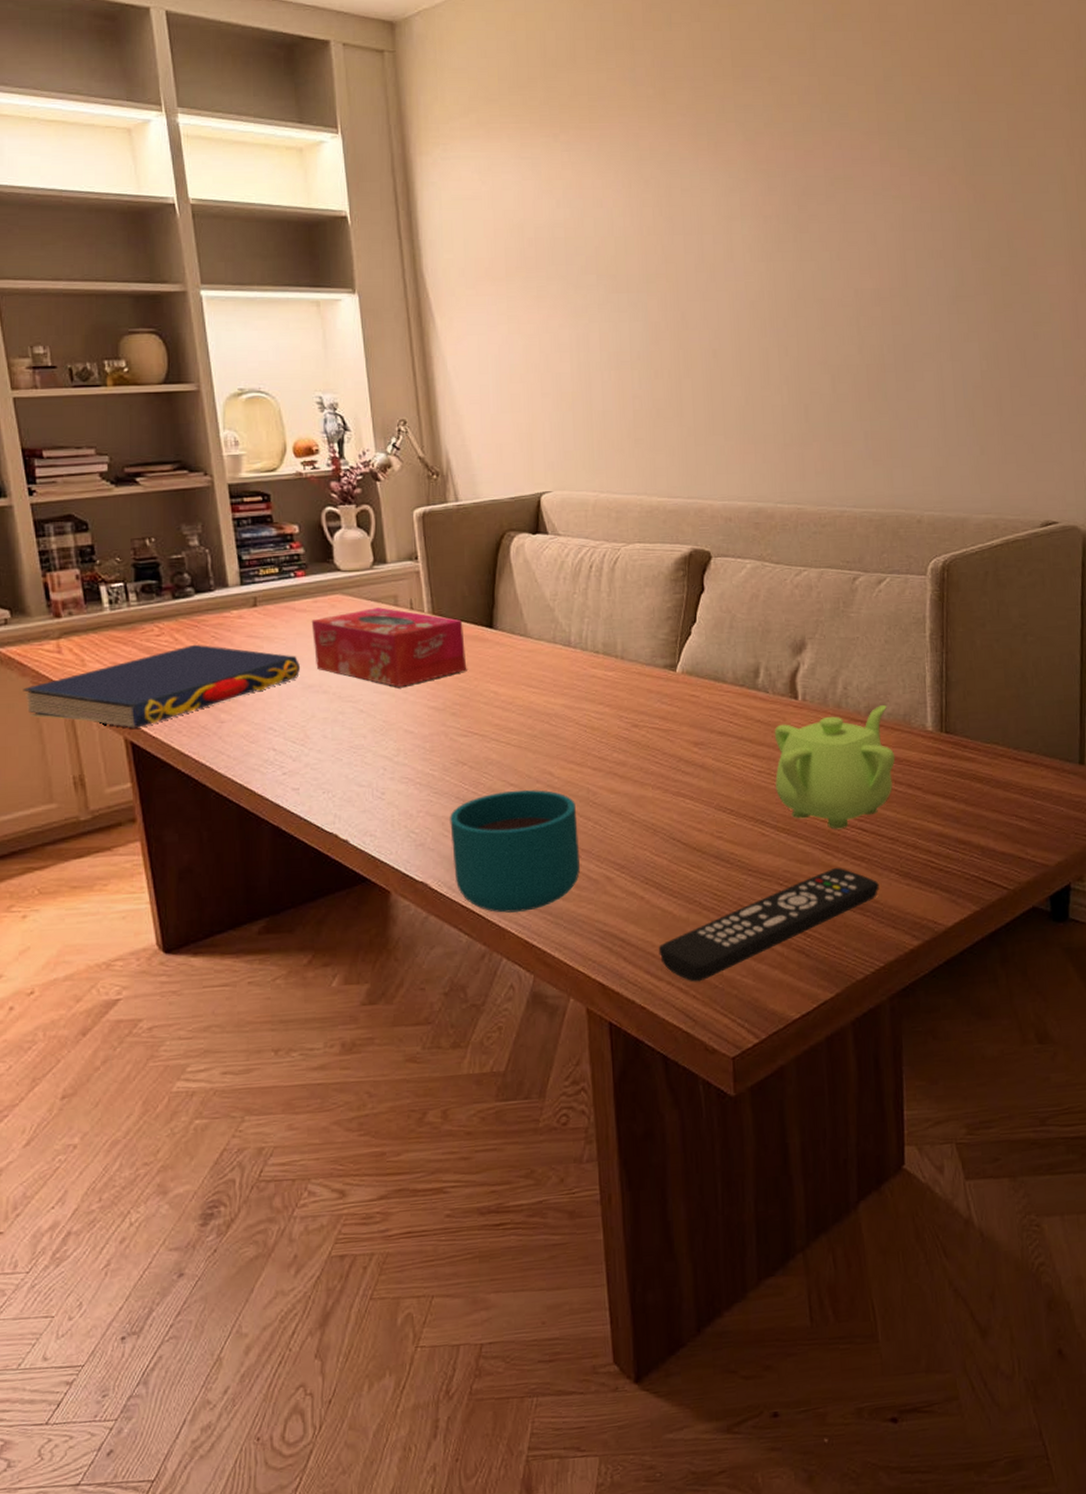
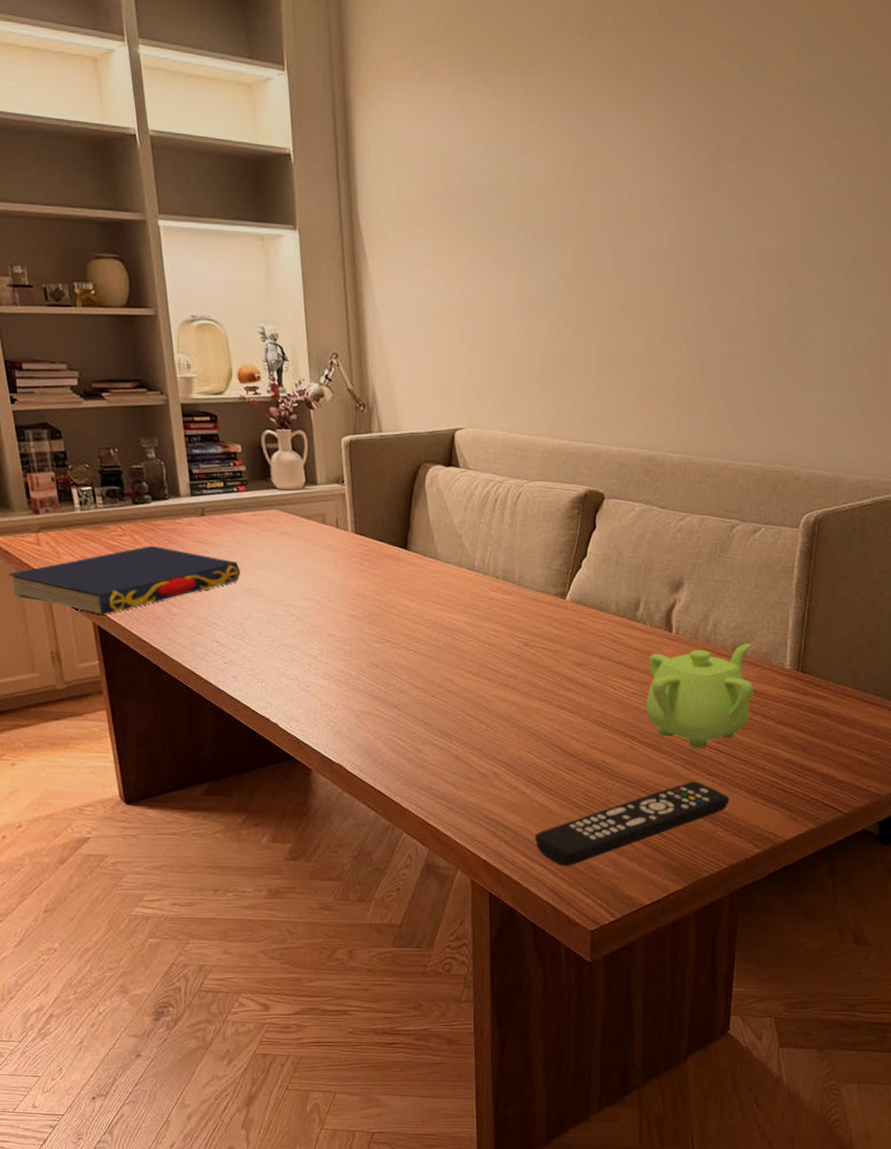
tissue box: present [311,607,466,687] -> none [250,524,382,596]
cup: present [450,789,580,913] -> none [363,692,472,795]

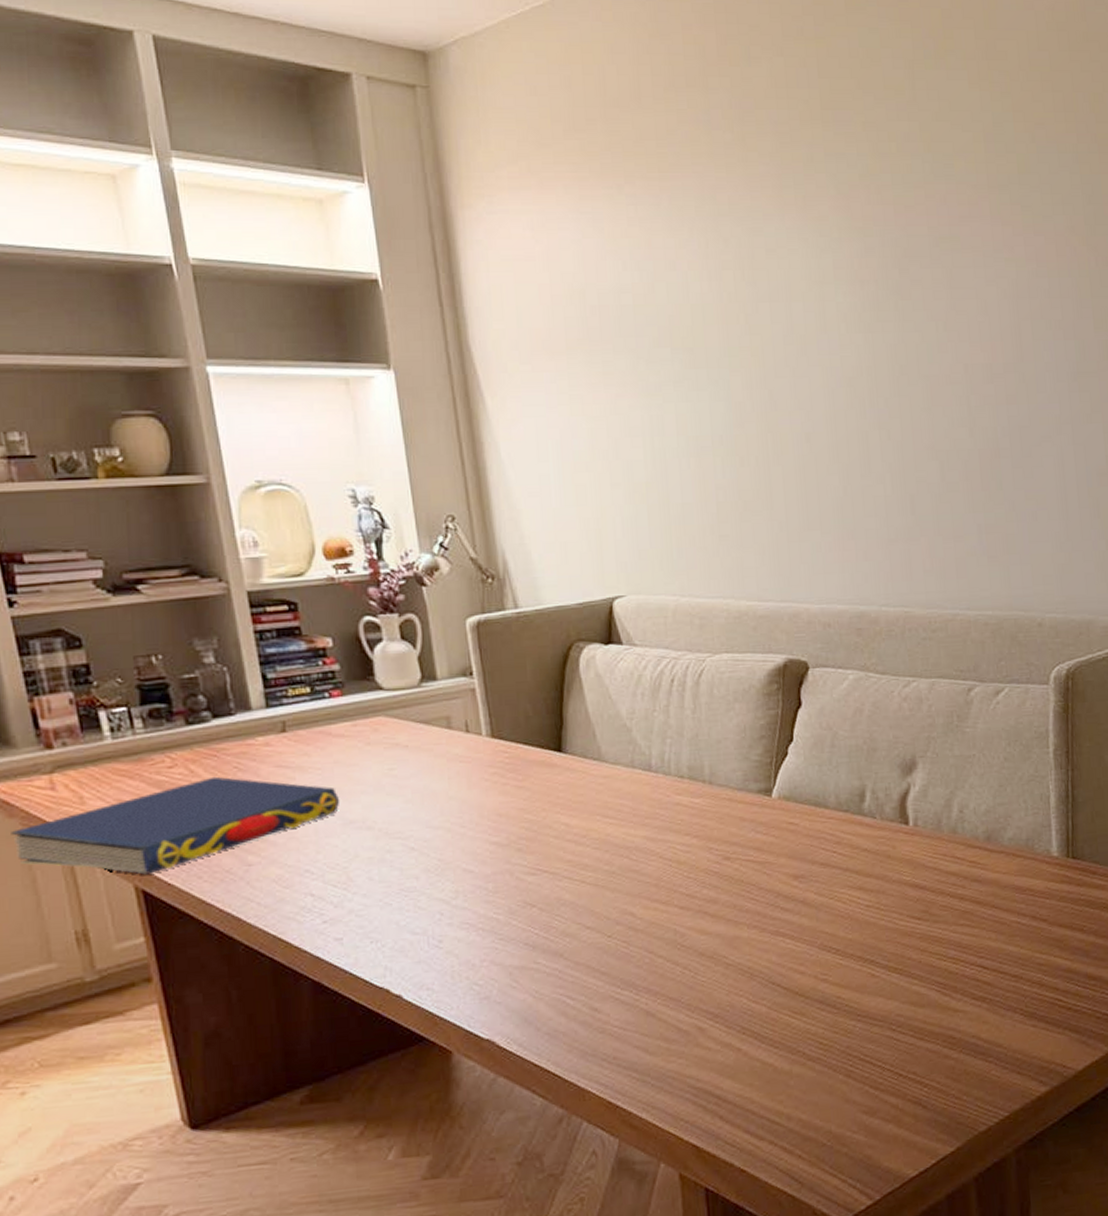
remote control: present [535,781,729,867] -> none [758,1009,1003,1141]
teapot: present [646,642,754,749] -> none [883,828,1018,968]

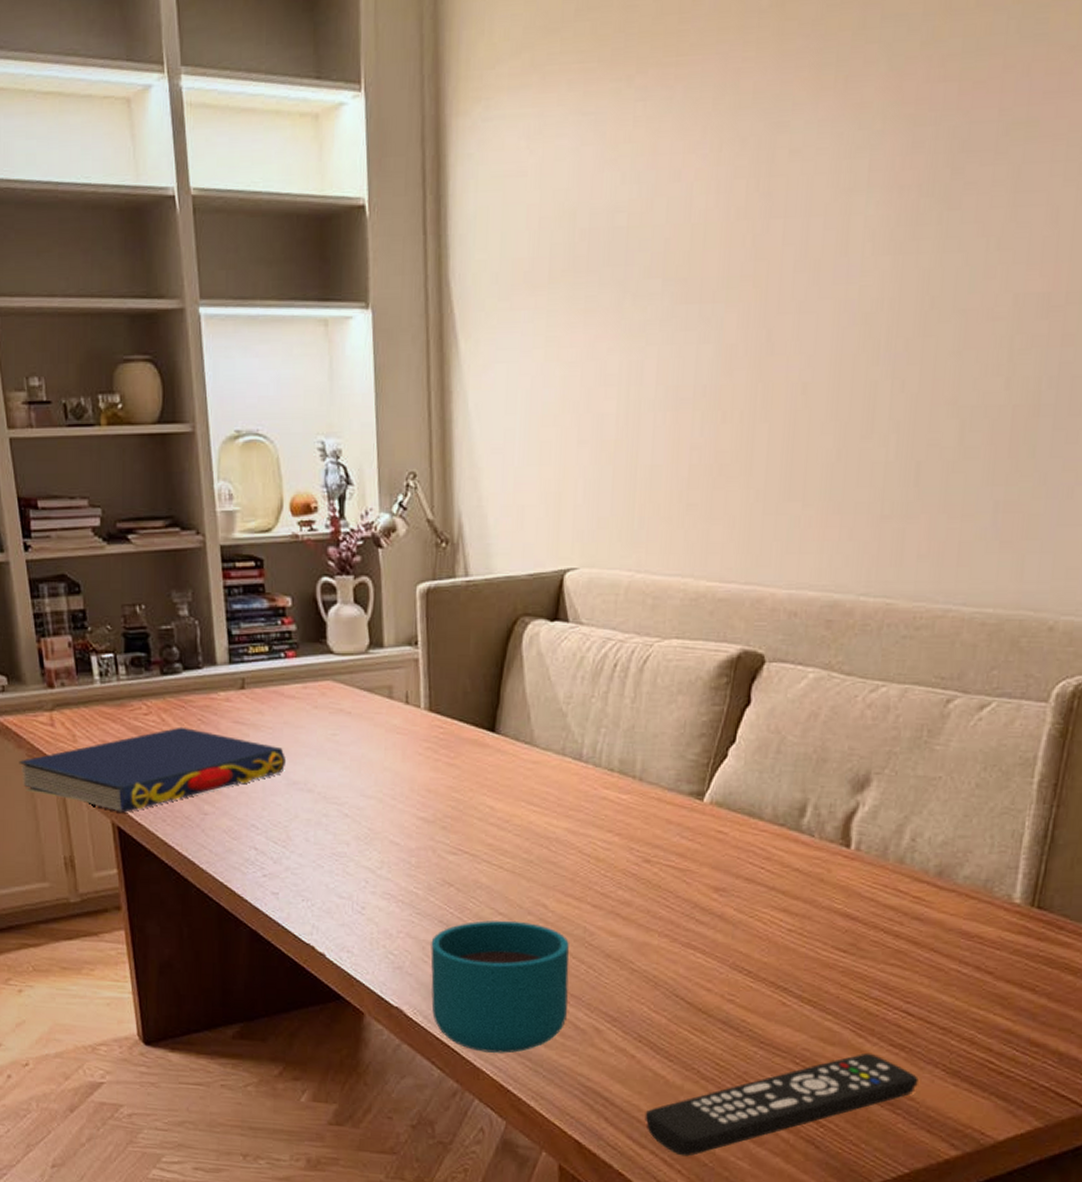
cup: none [518,932,668,1072] -> present [430,920,569,1053]
remote control: none [758,1009,1003,1141] -> present [644,1052,919,1157]

